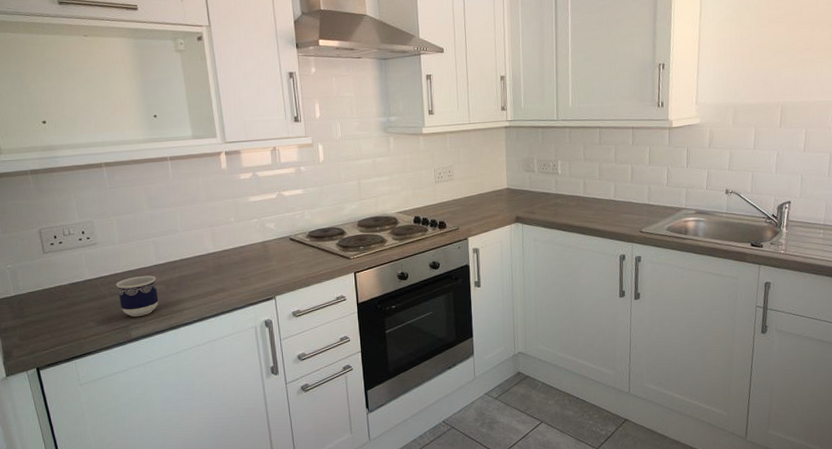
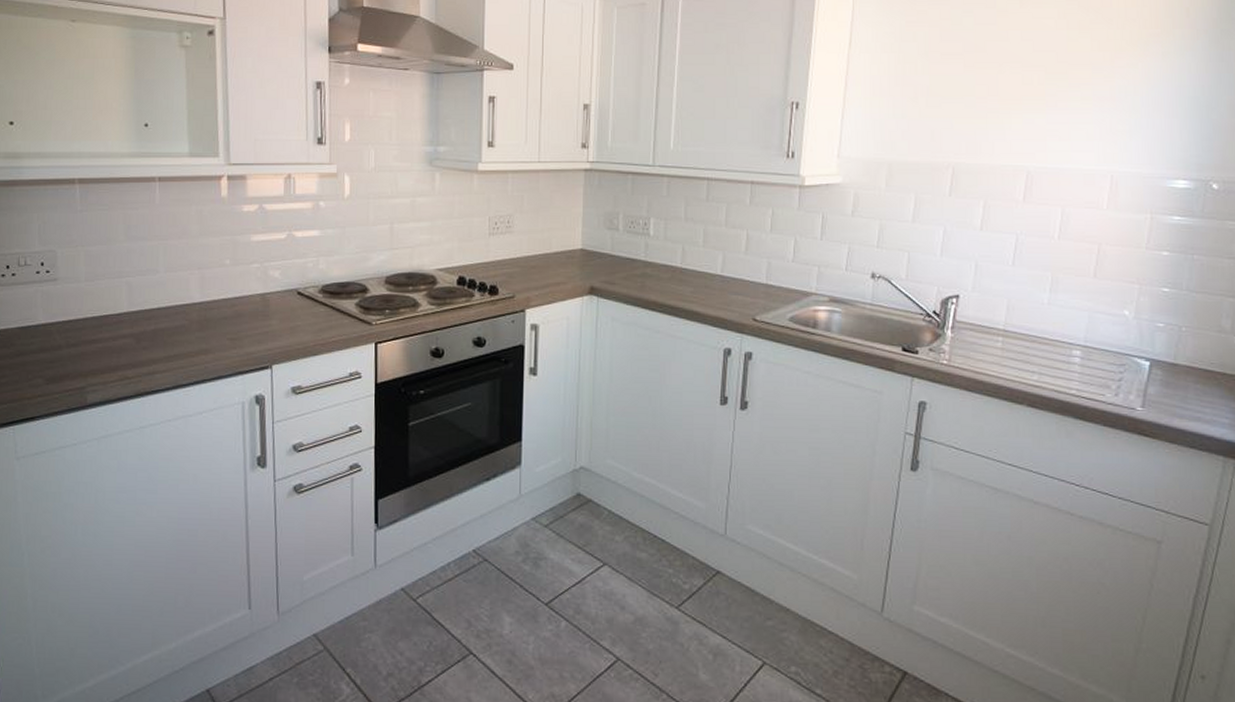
cup: present [115,275,159,317] -> none [74,325,126,377]

